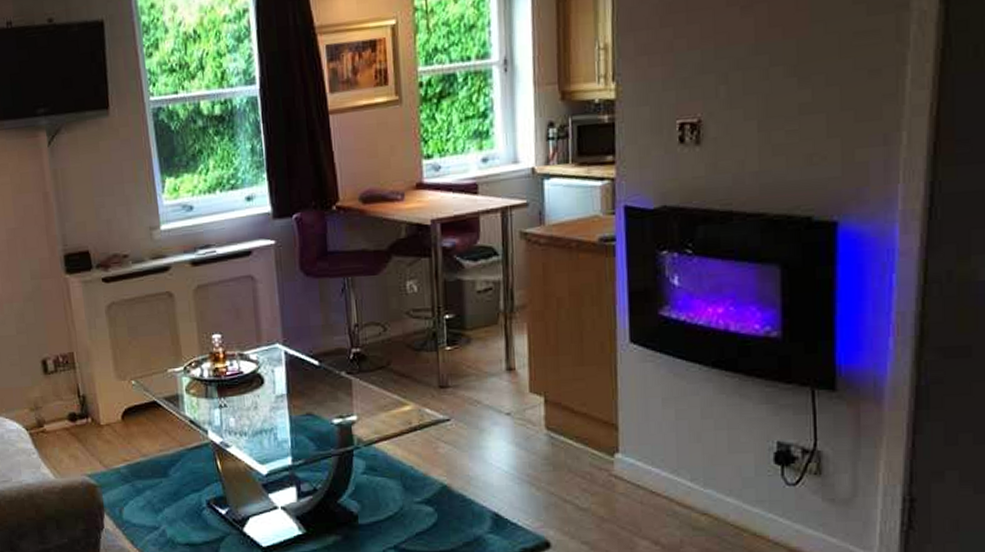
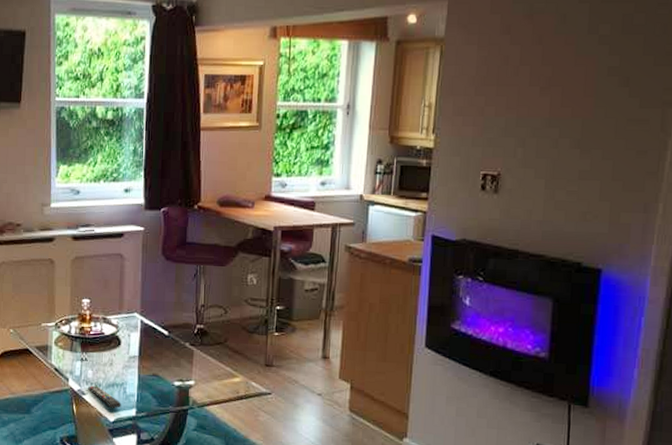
remote control: none [232,434,274,460] -> present [88,385,121,409]

